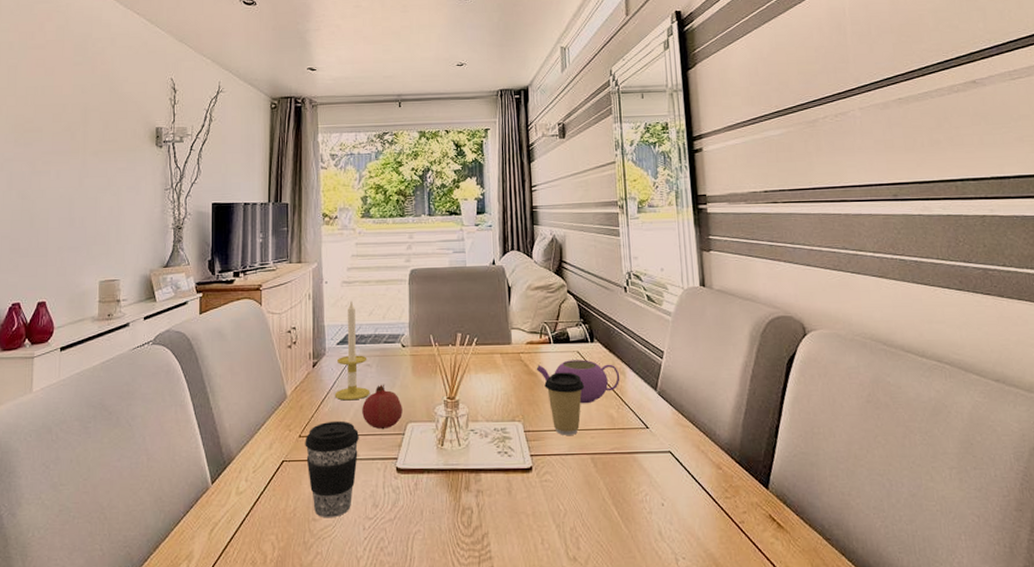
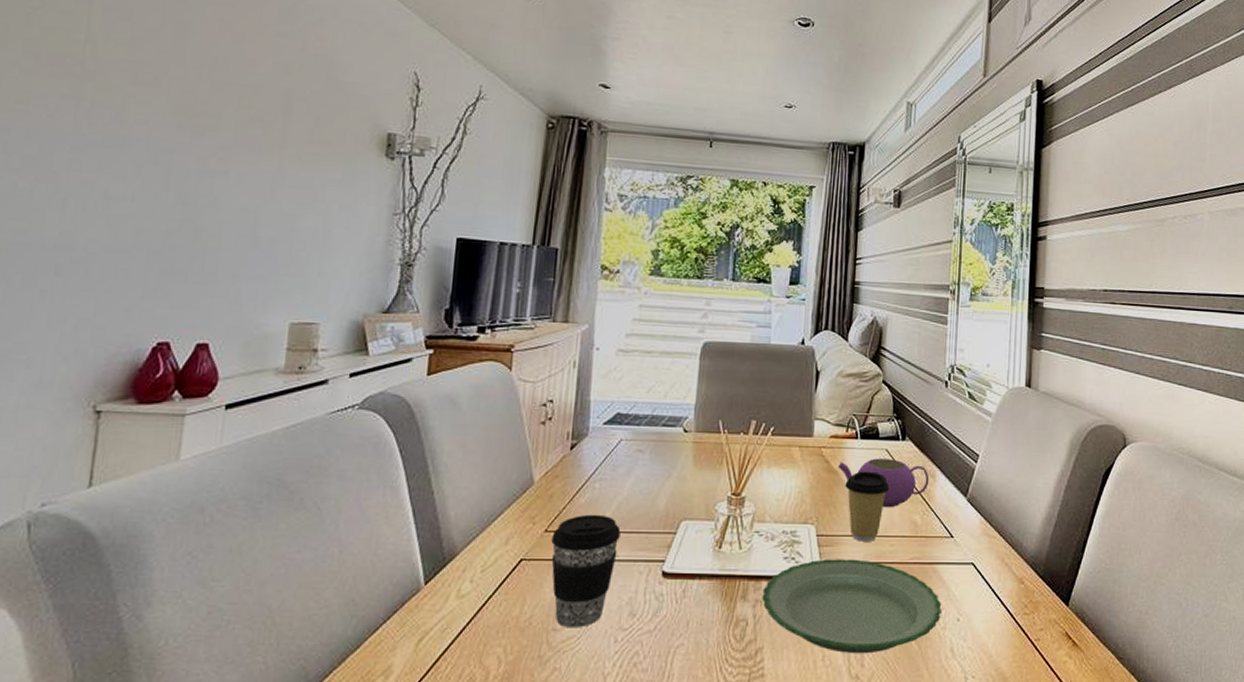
candle: present [334,300,371,401] -> none [594,373,640,491]
fruit: present [362,384,403,430] -> none [627,474,677,527]
plate: none [482,451,646,538] -> present [762,559,942,654]

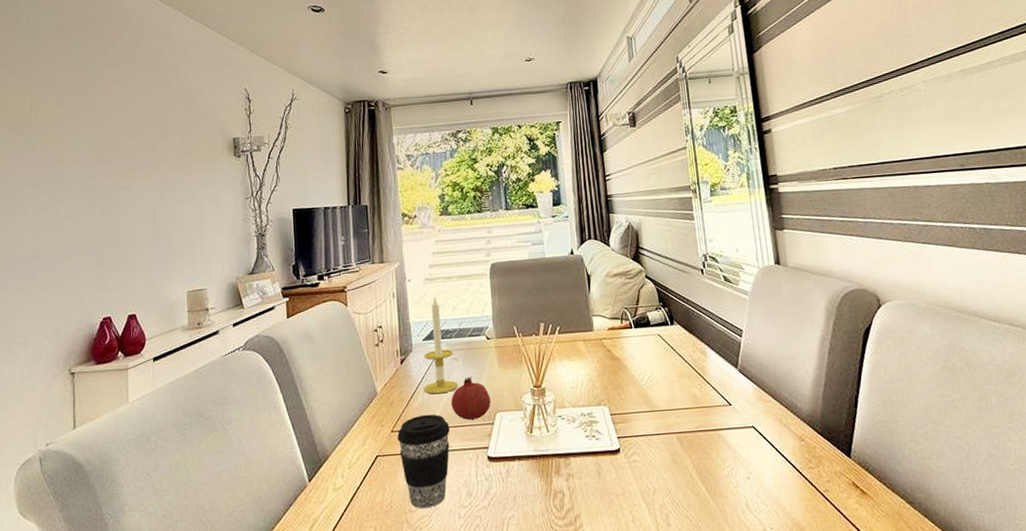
candle: none [594,373,640,491] -> present [423,297,459,395]
fruit: none [627,474,677,527] -> present [451,376,491,421]
plate: present [762,559,942,654] -> none [572,432,732,515]
teapot: present [838,458,930,508] -> none [619,342,702,385]
coffee cup: present [845,471,890,541] -> none [627,355,668,416]

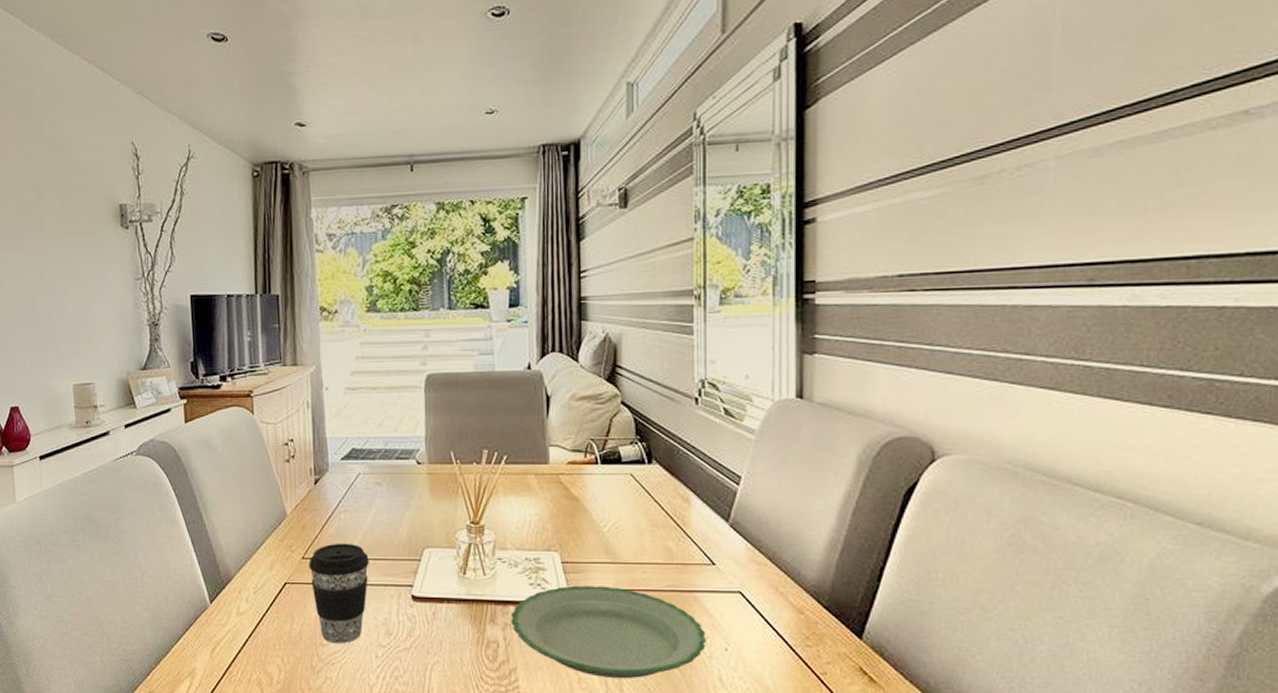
candle: present [423,297,459,395] -> none [340,410,381,522]
fruit: present [451,376,491,421] -> none [372,505,418,555]
plate: none [572,432,732,515] -> present [511,585,706,679]

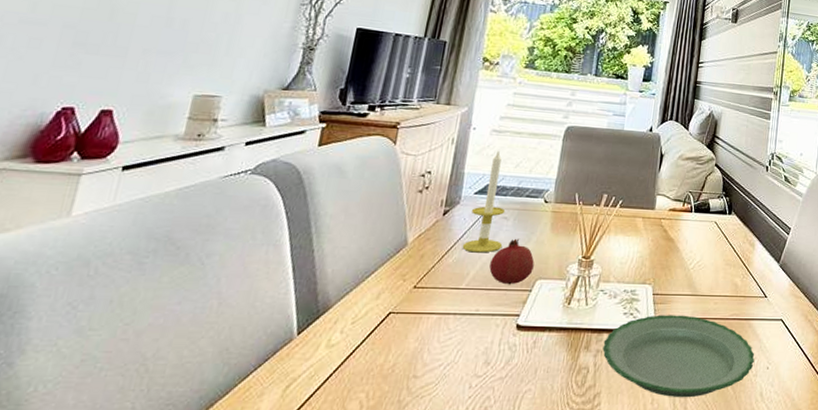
coffee cup: present [308,543,369,644] -> none [416,273,483,375]
candle: none [340,410,381,522] -> present [462,150,506,253]
fruit: none [372,505,418,555] -> present [489,238,535,285]

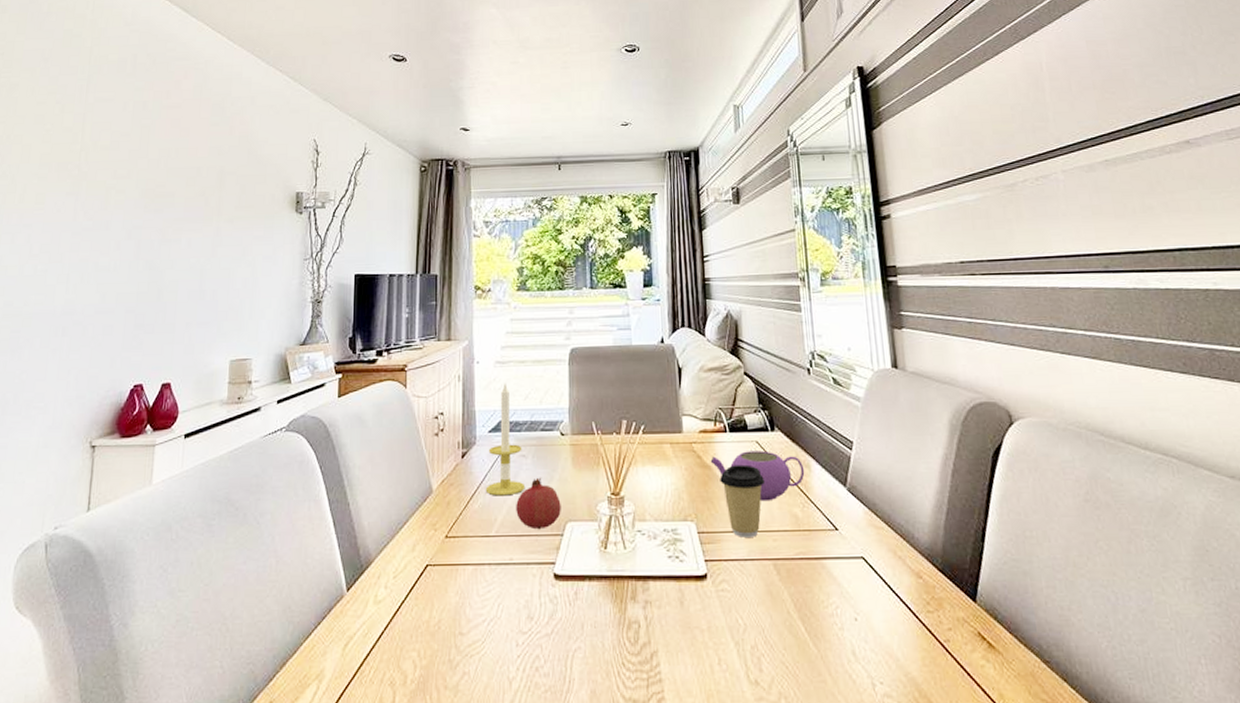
plate: present [602,315,755,398] -> none [651,556,837,658]
teapot: none [674,229,750,272] -> present [710,450,805,502]
coffee cup: none [679,240,717,300] -> present [720,464,766,537]

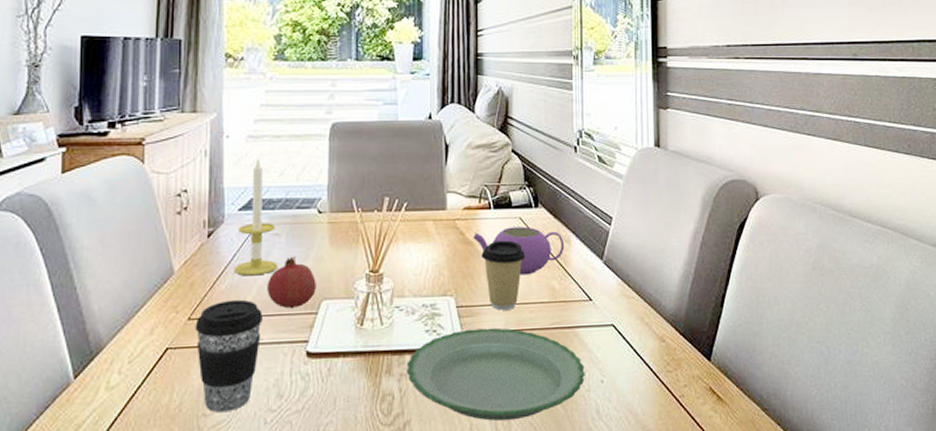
coffee cup: none [452,519,512,632] -> present [195,299,263,413]
plate: none [651,556,837,658] -> present [407,328,585,421]

